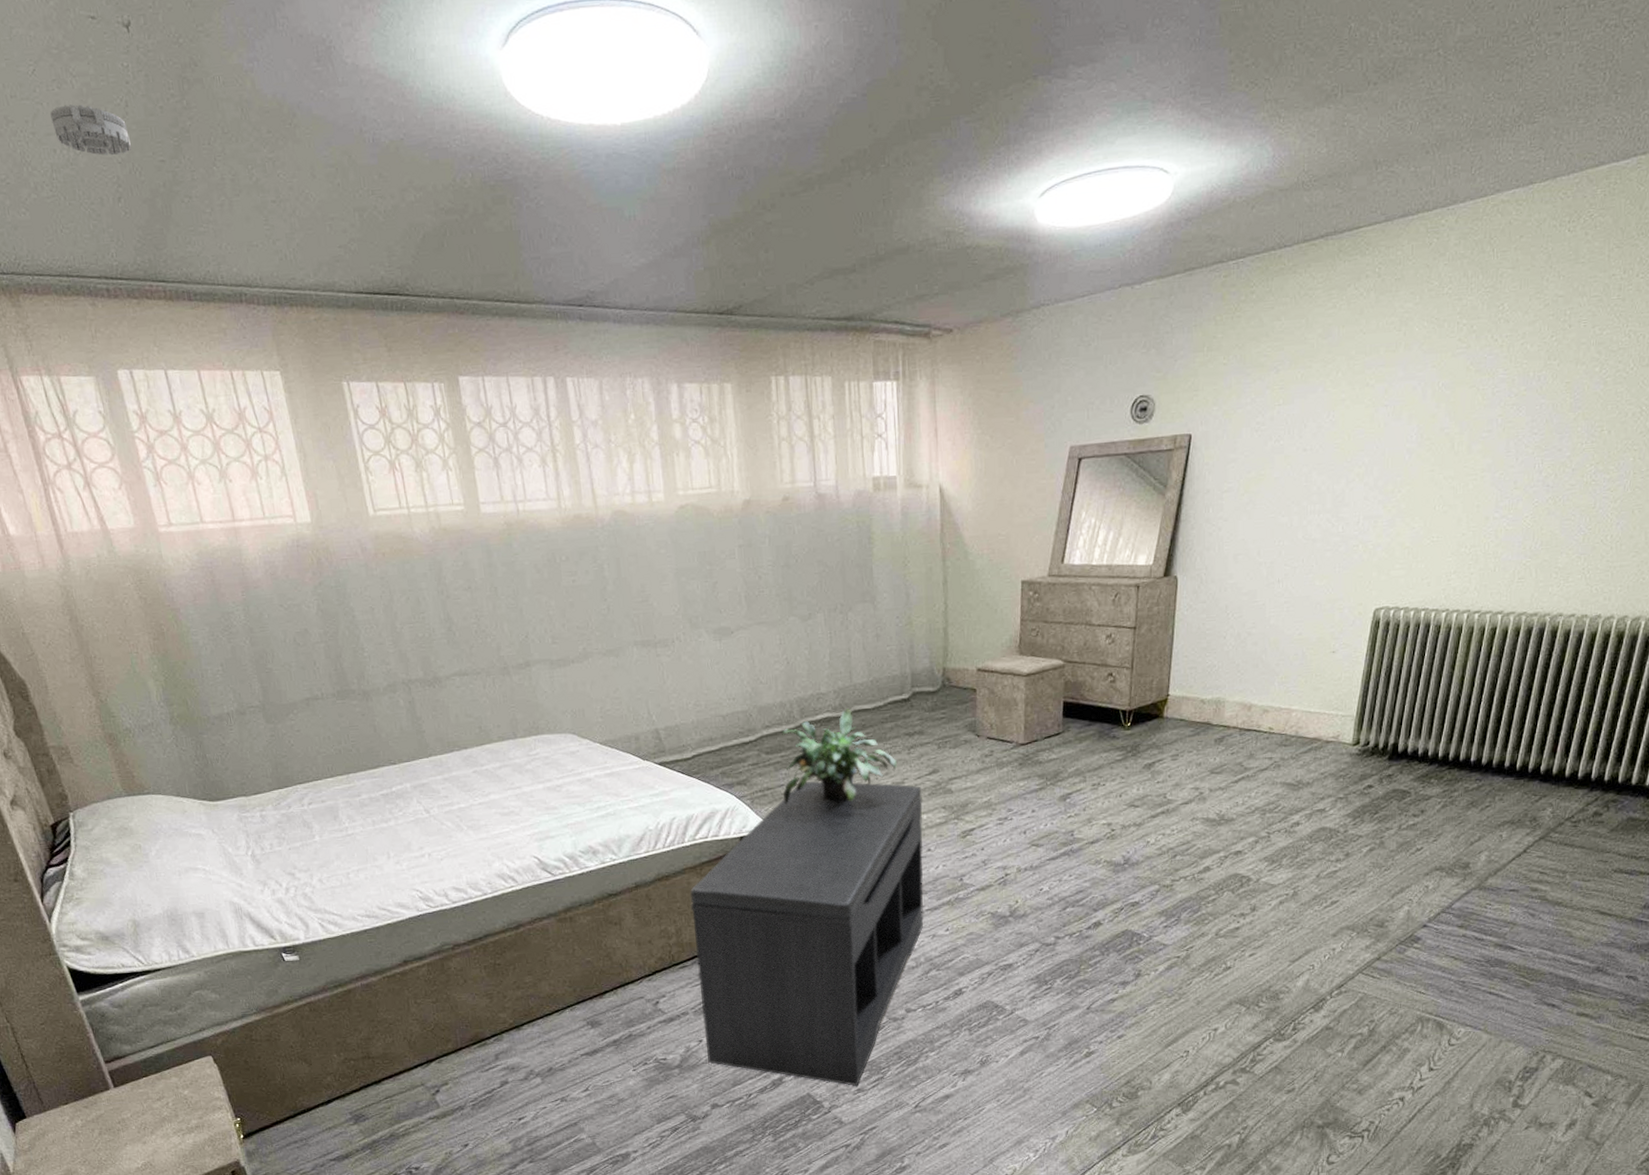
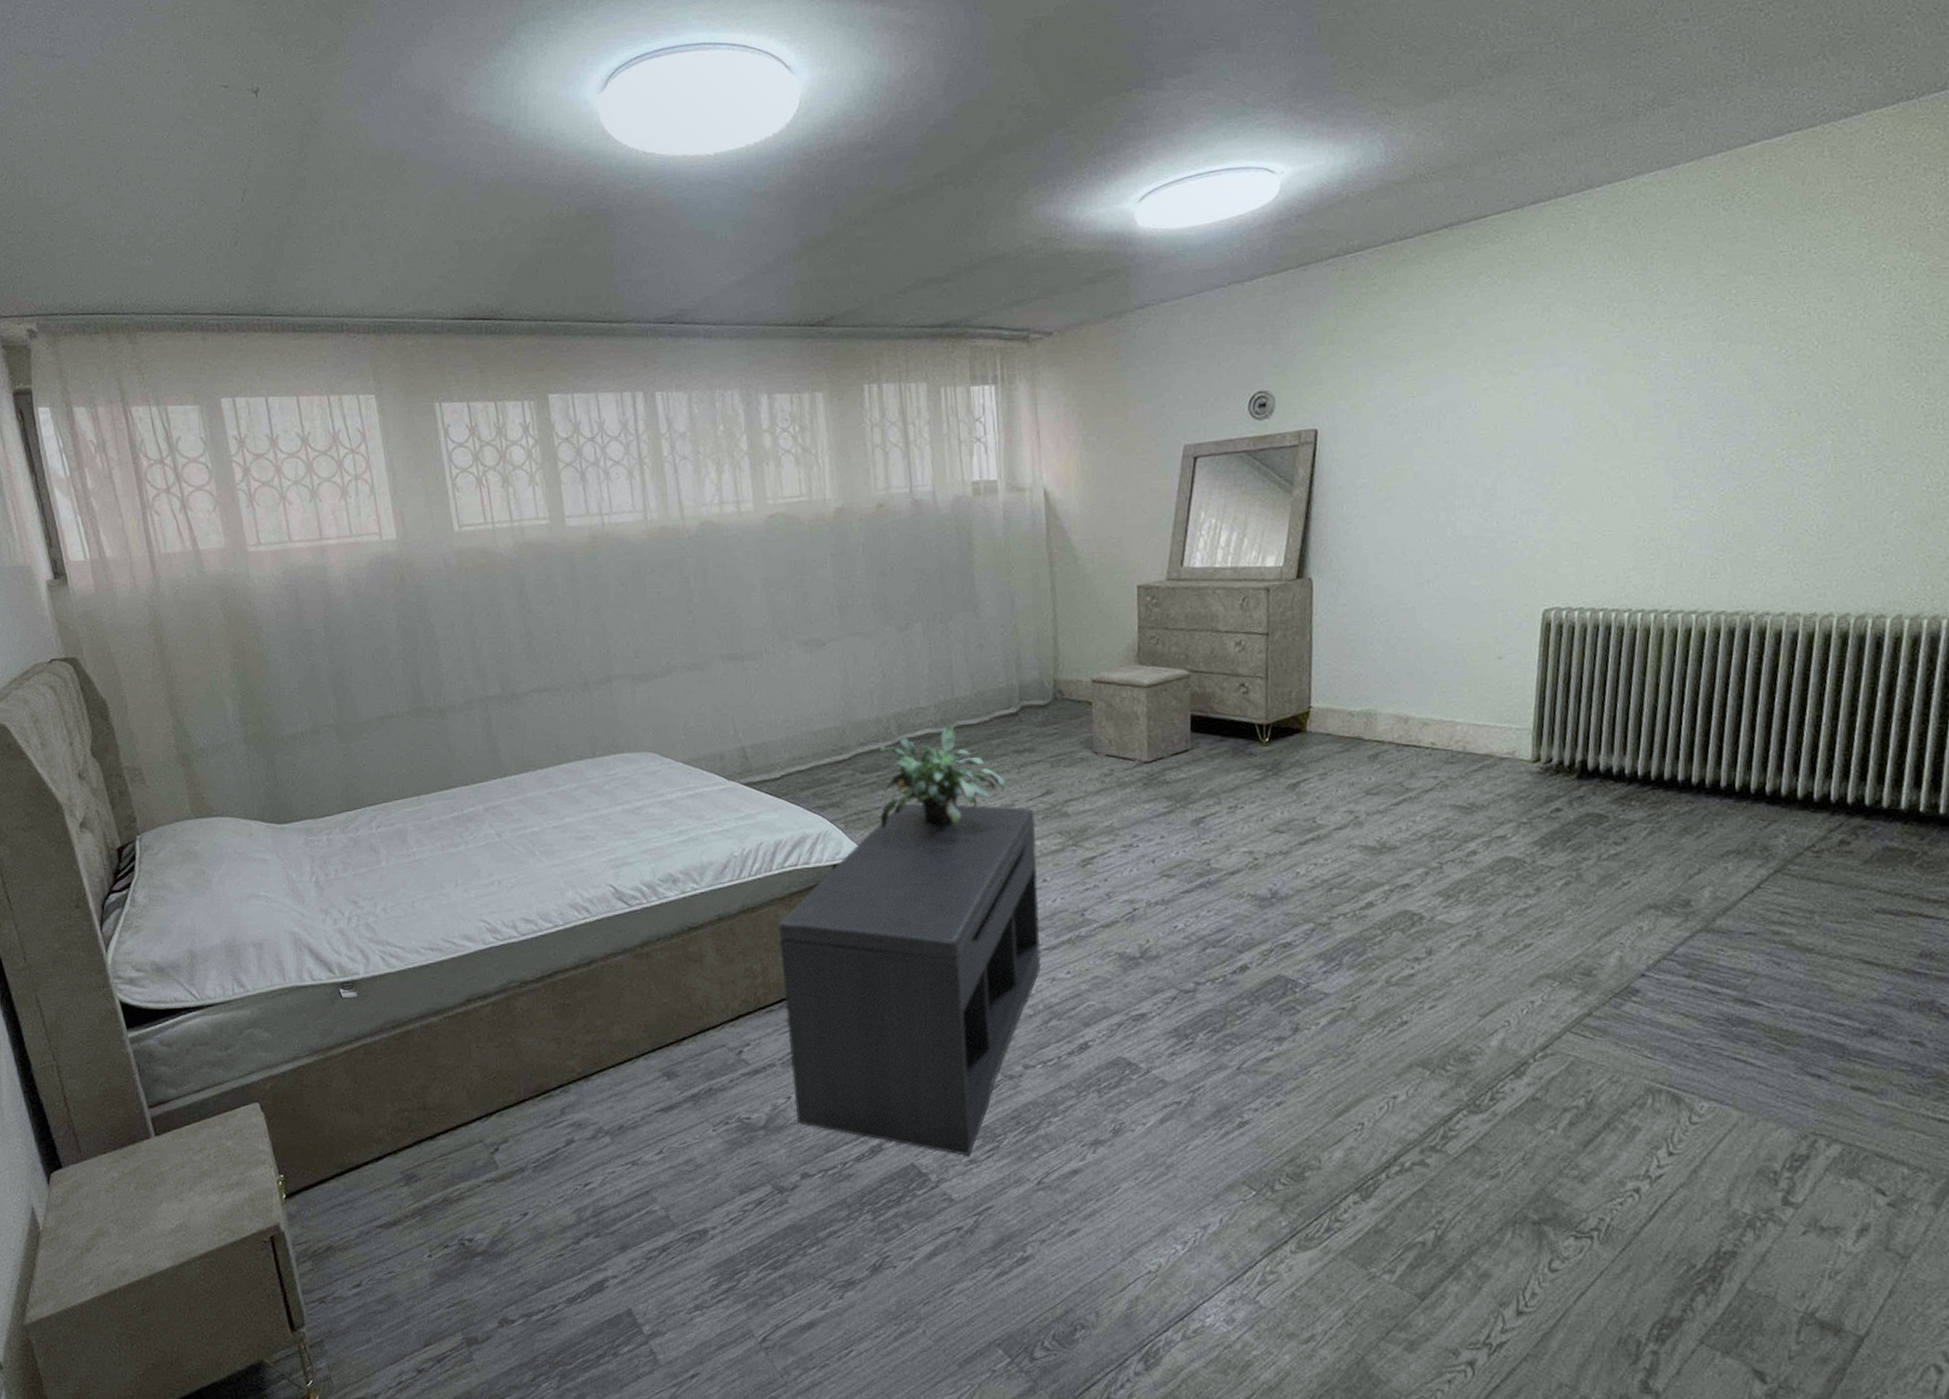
smoke detector: present [50,104,131,156] -> none [180,162,251,205]

